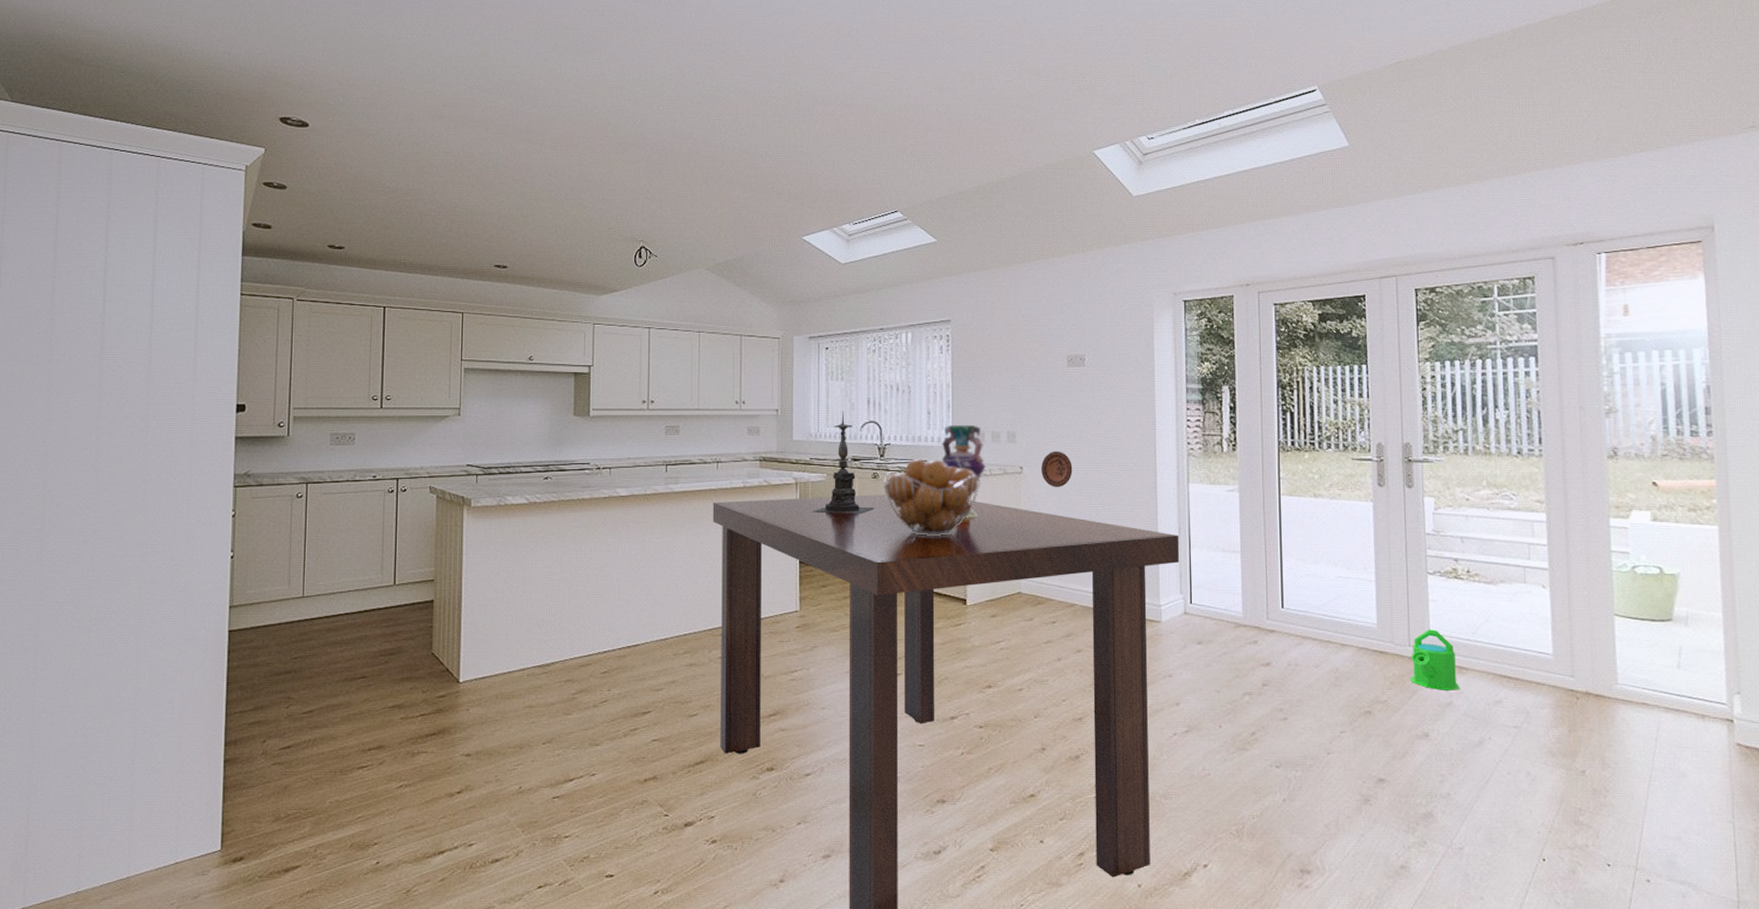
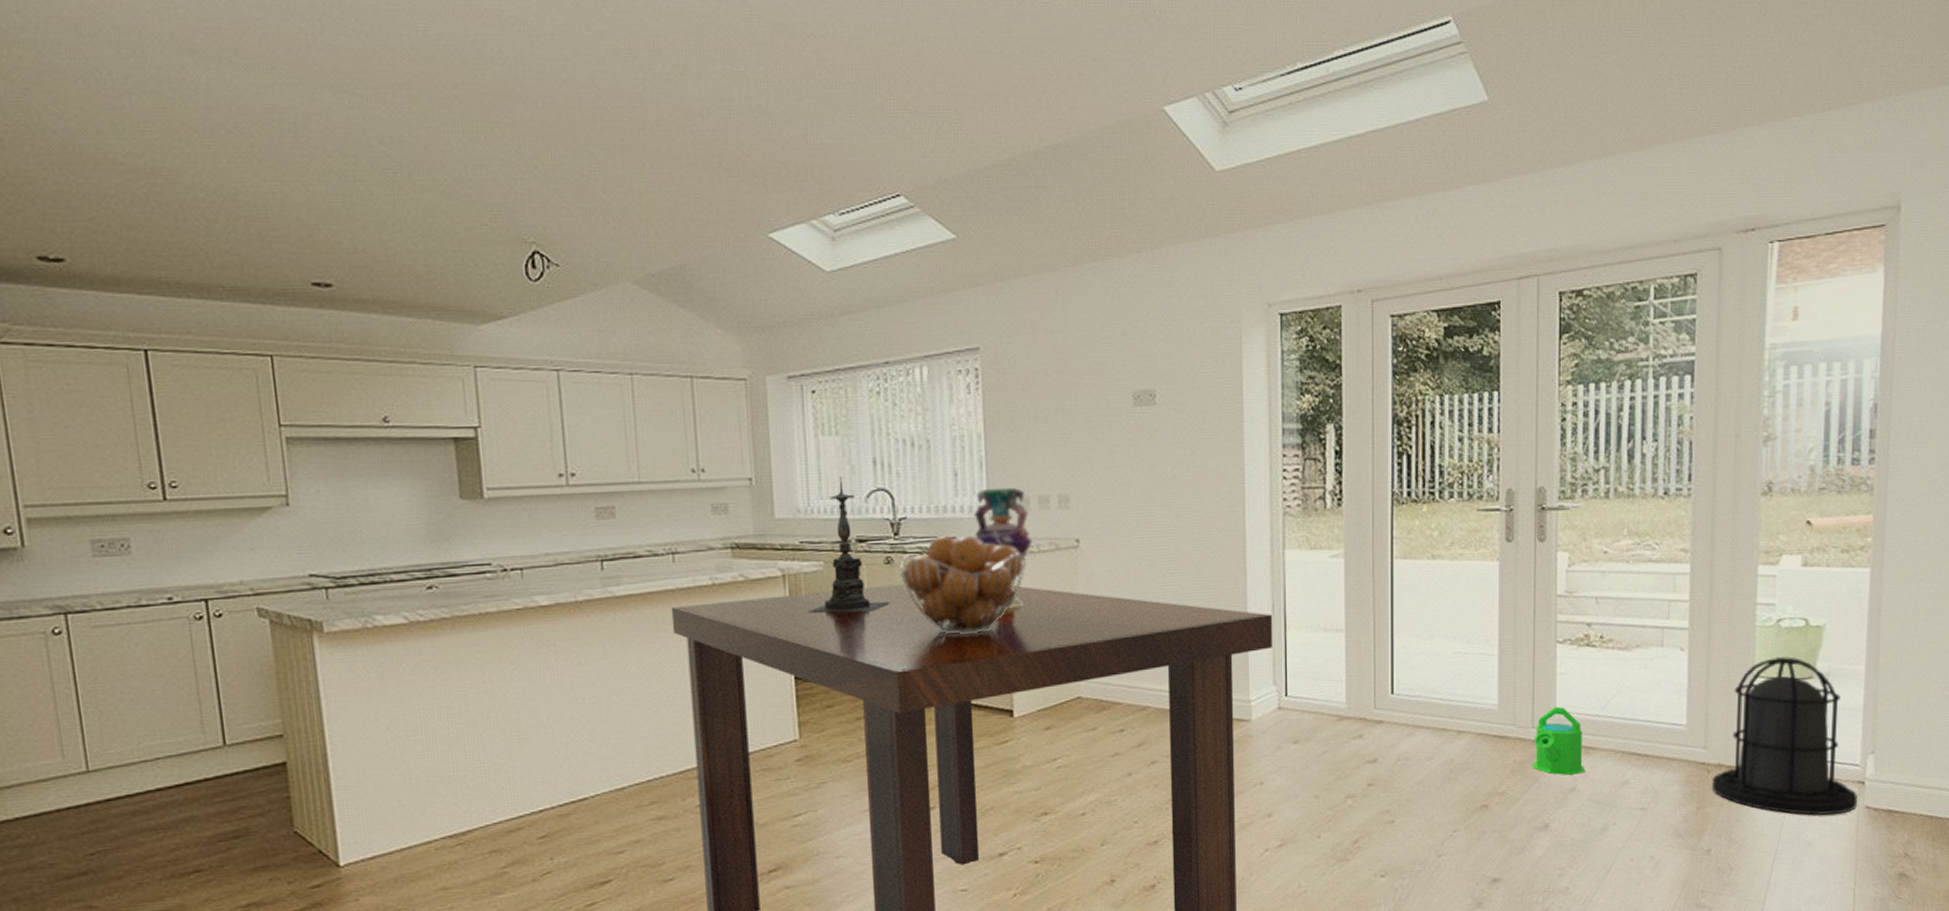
decorative plate: present [1041,451,1073,488] -> none [1103,516,1142,564]
lantern: none [1581,599,1727,749] -> present [1712,656,1857,816]

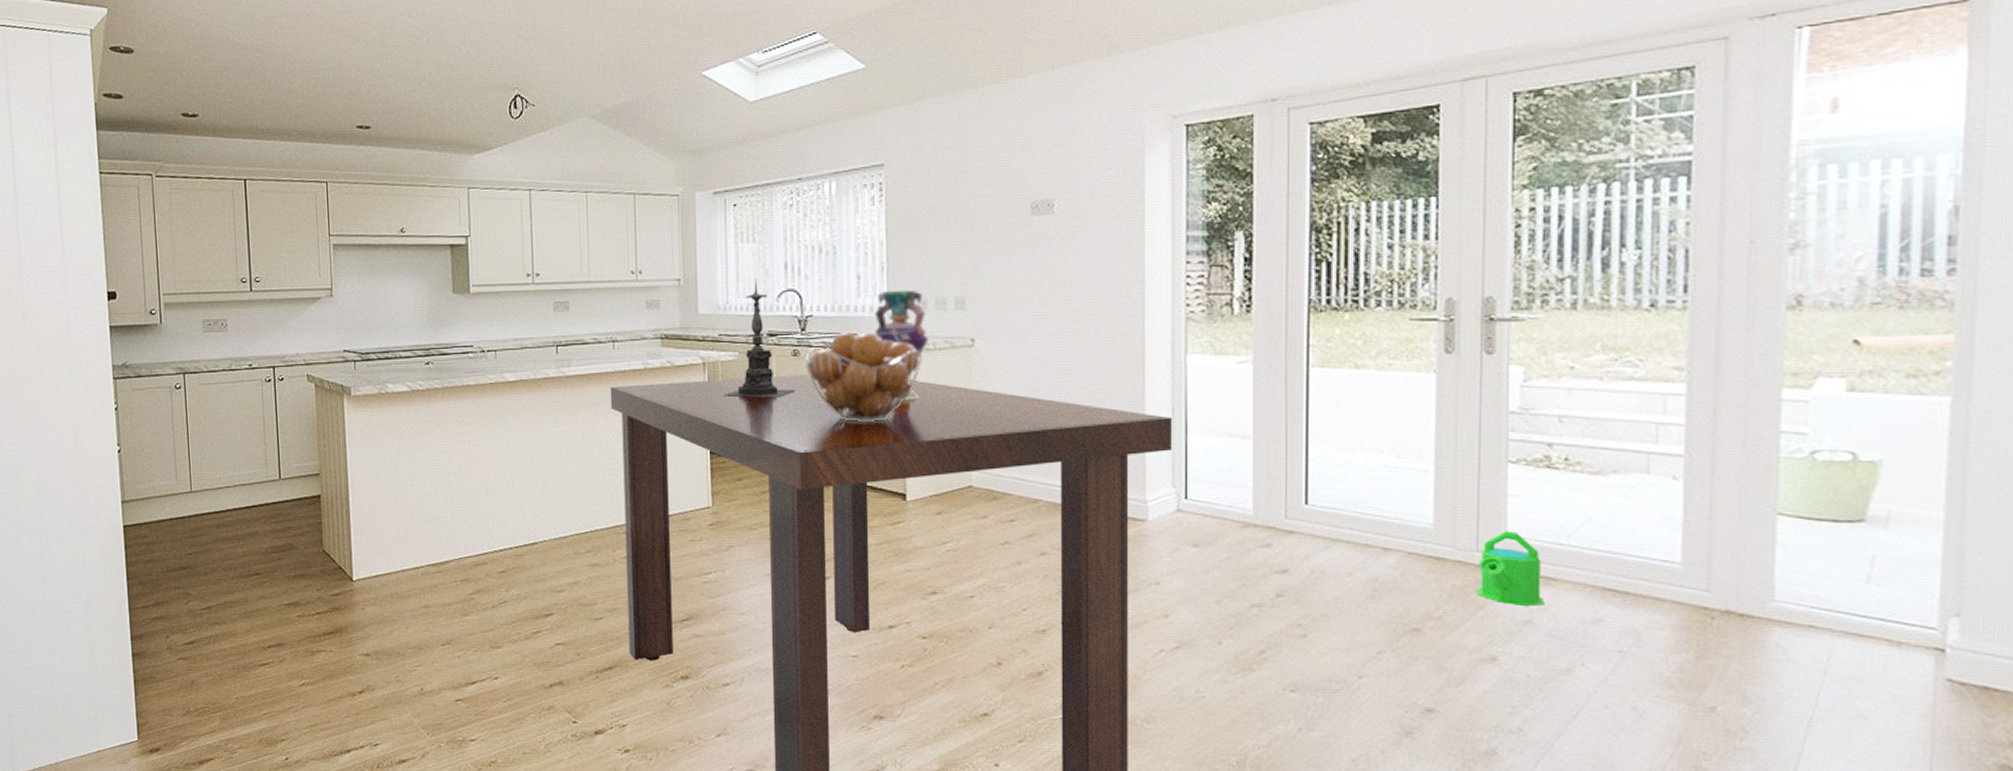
lantern: present [1712,656,1857,816] -> none [1717,493,1933,685]

